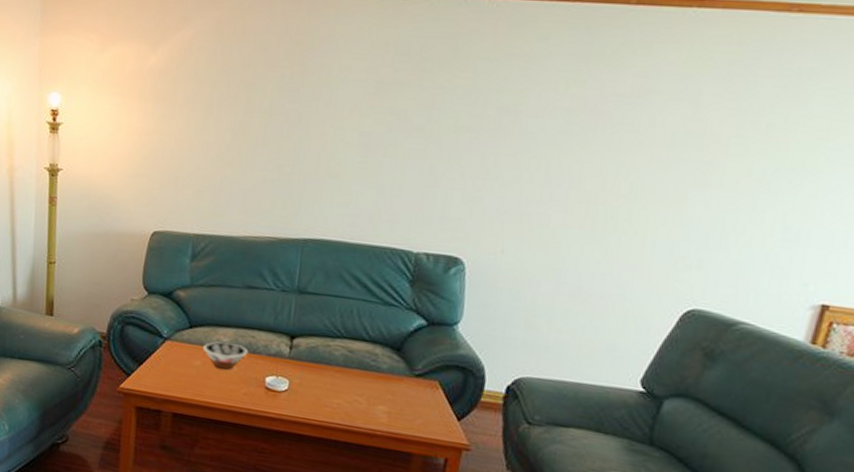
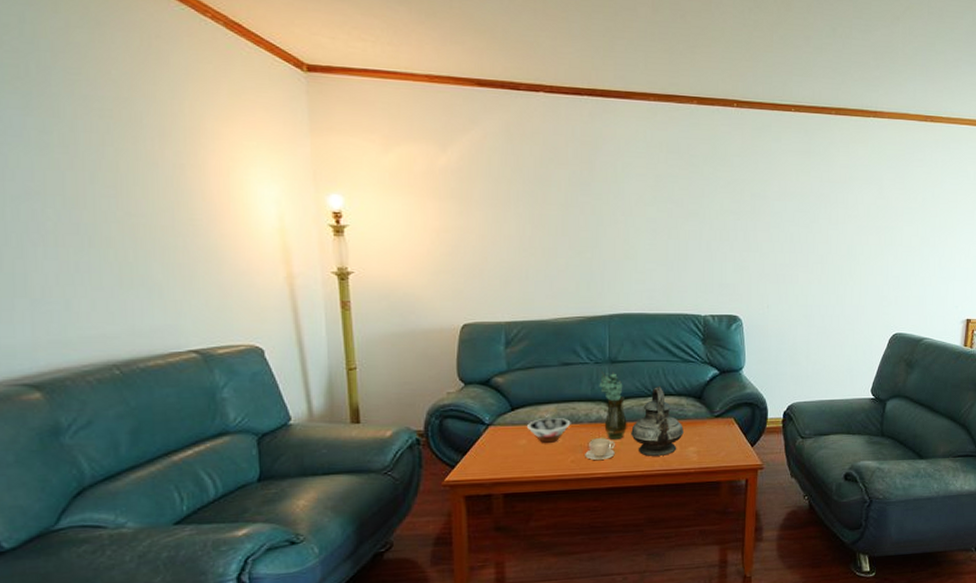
teacup: none [259,373,293,399] -> present [585,438,615,460]
vase: none [283,301,310,380] -> present [599,371,627,439]
teapot: none [312,327,375,409] -> present [631,385,684,456]

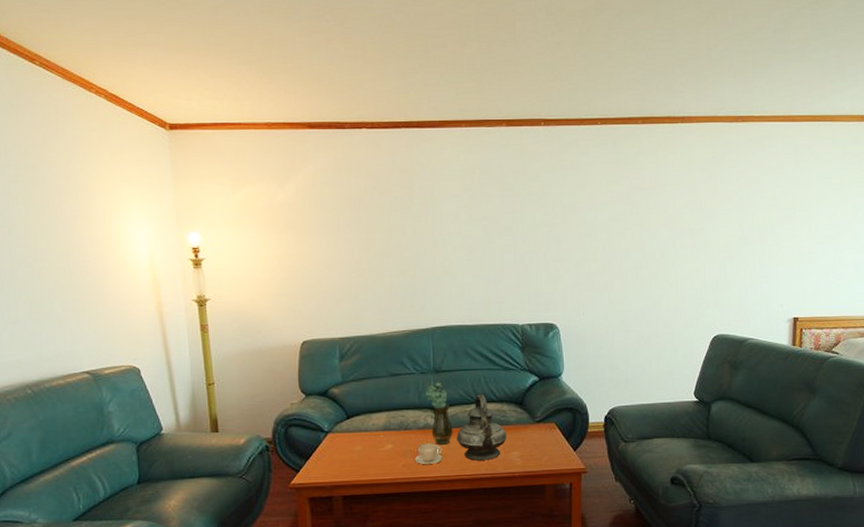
bowl: present [526,410,571,443] -> none [360,418,401,449]

